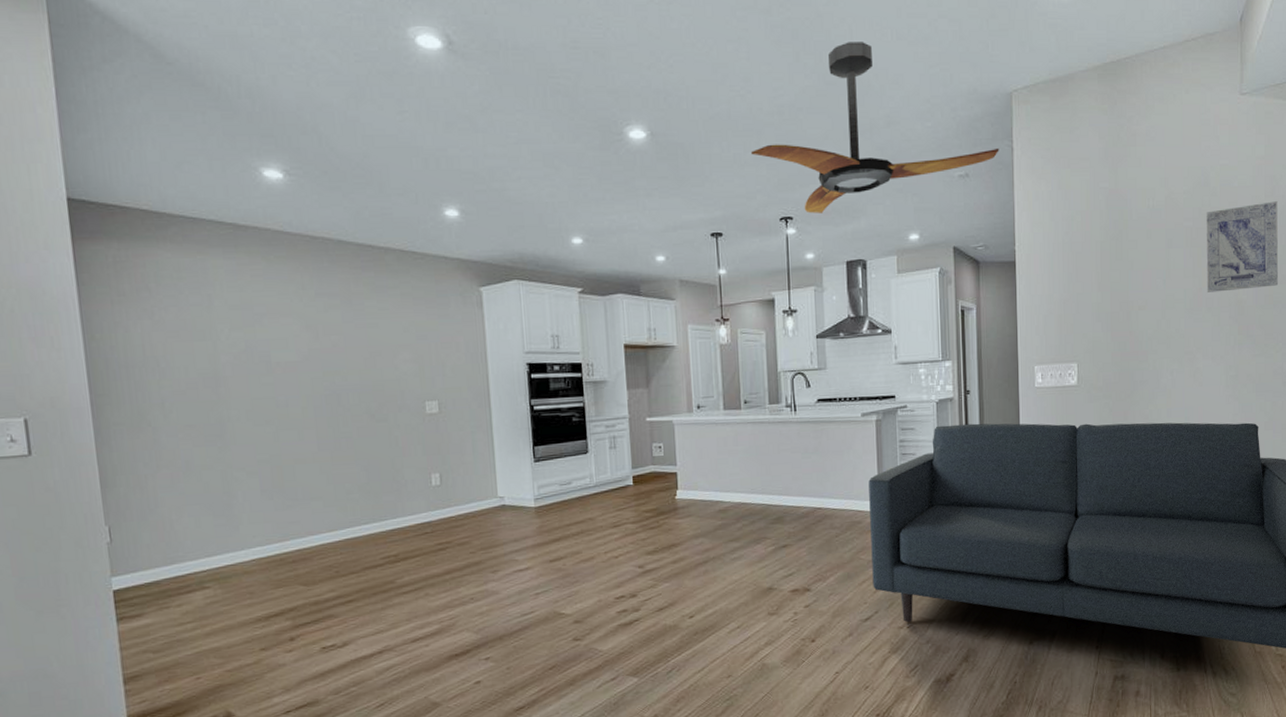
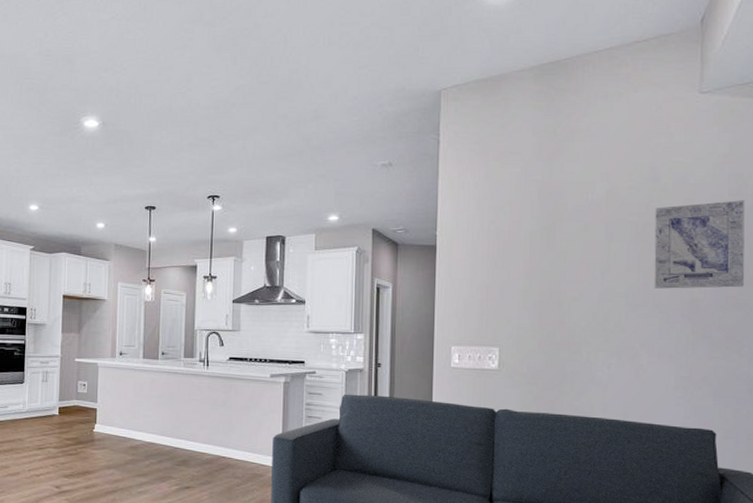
ceiling fan: present [750,42,999,214] -> none [186,47,425,193]

